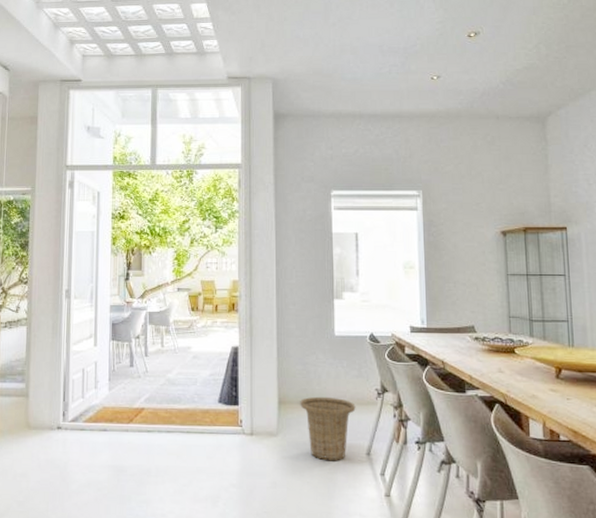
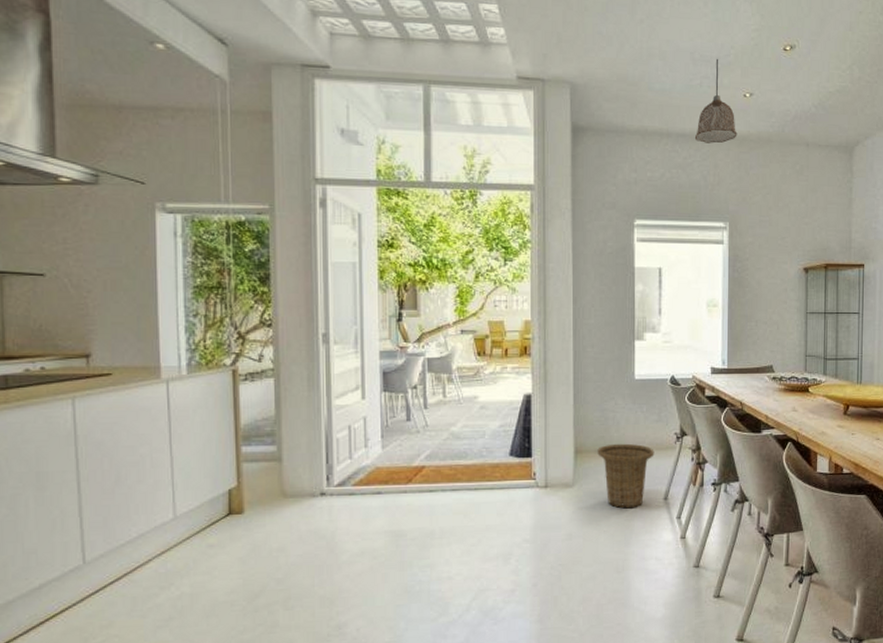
pendant lamp: none [385,50,427,121] -> present [694,59,737,143]

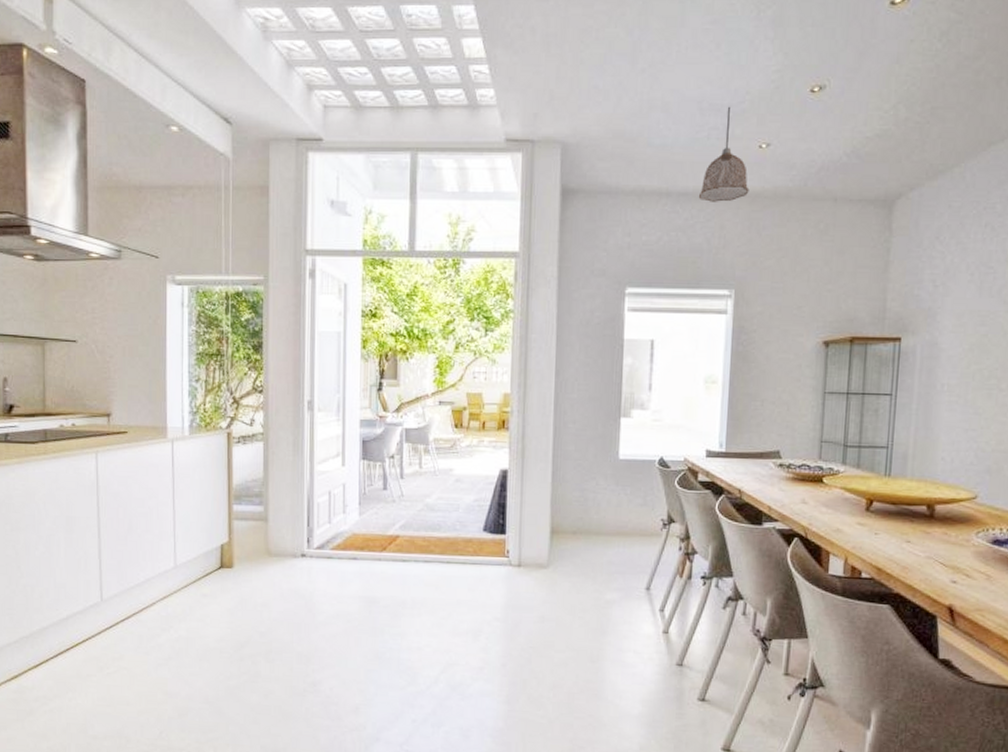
basket: present [597,443,655,509] -> none [575,526,638,596]

